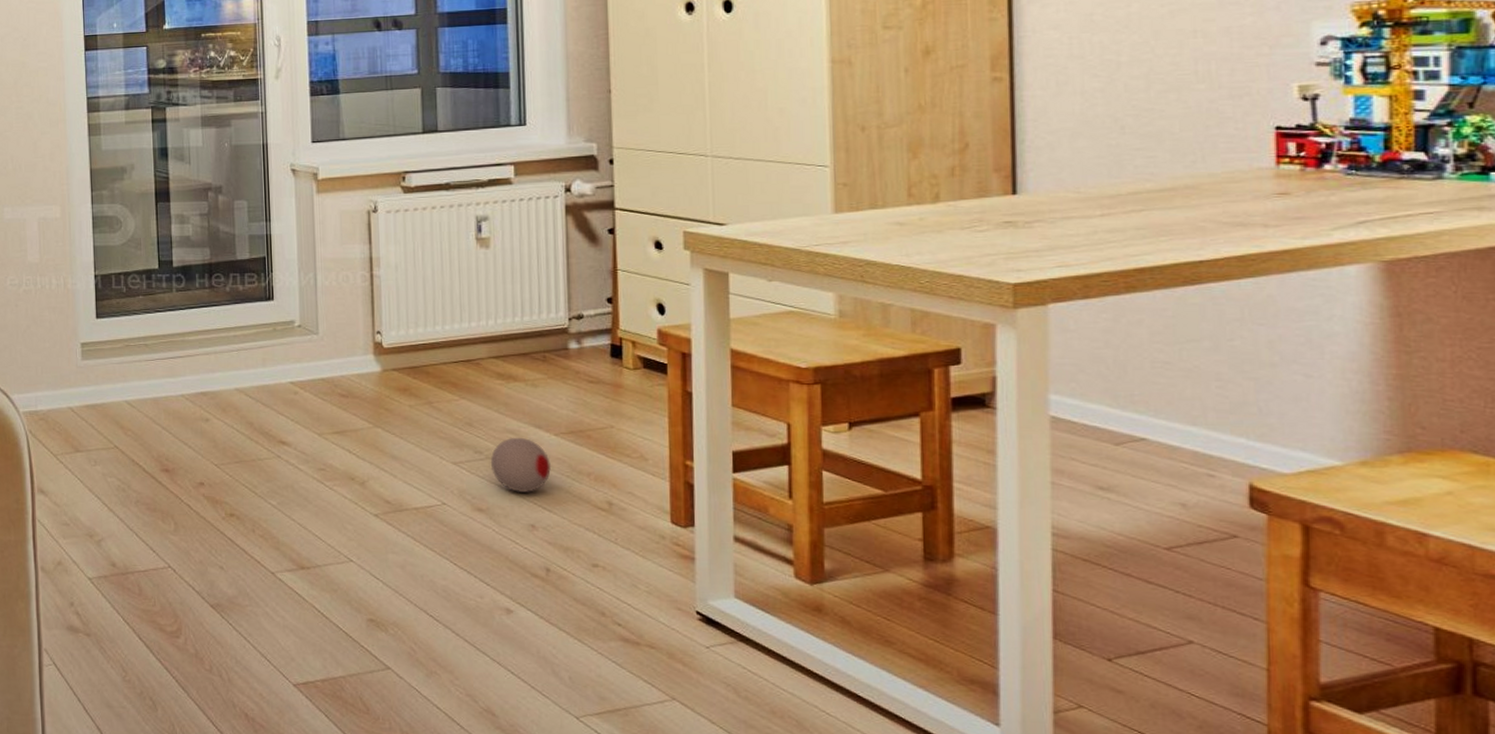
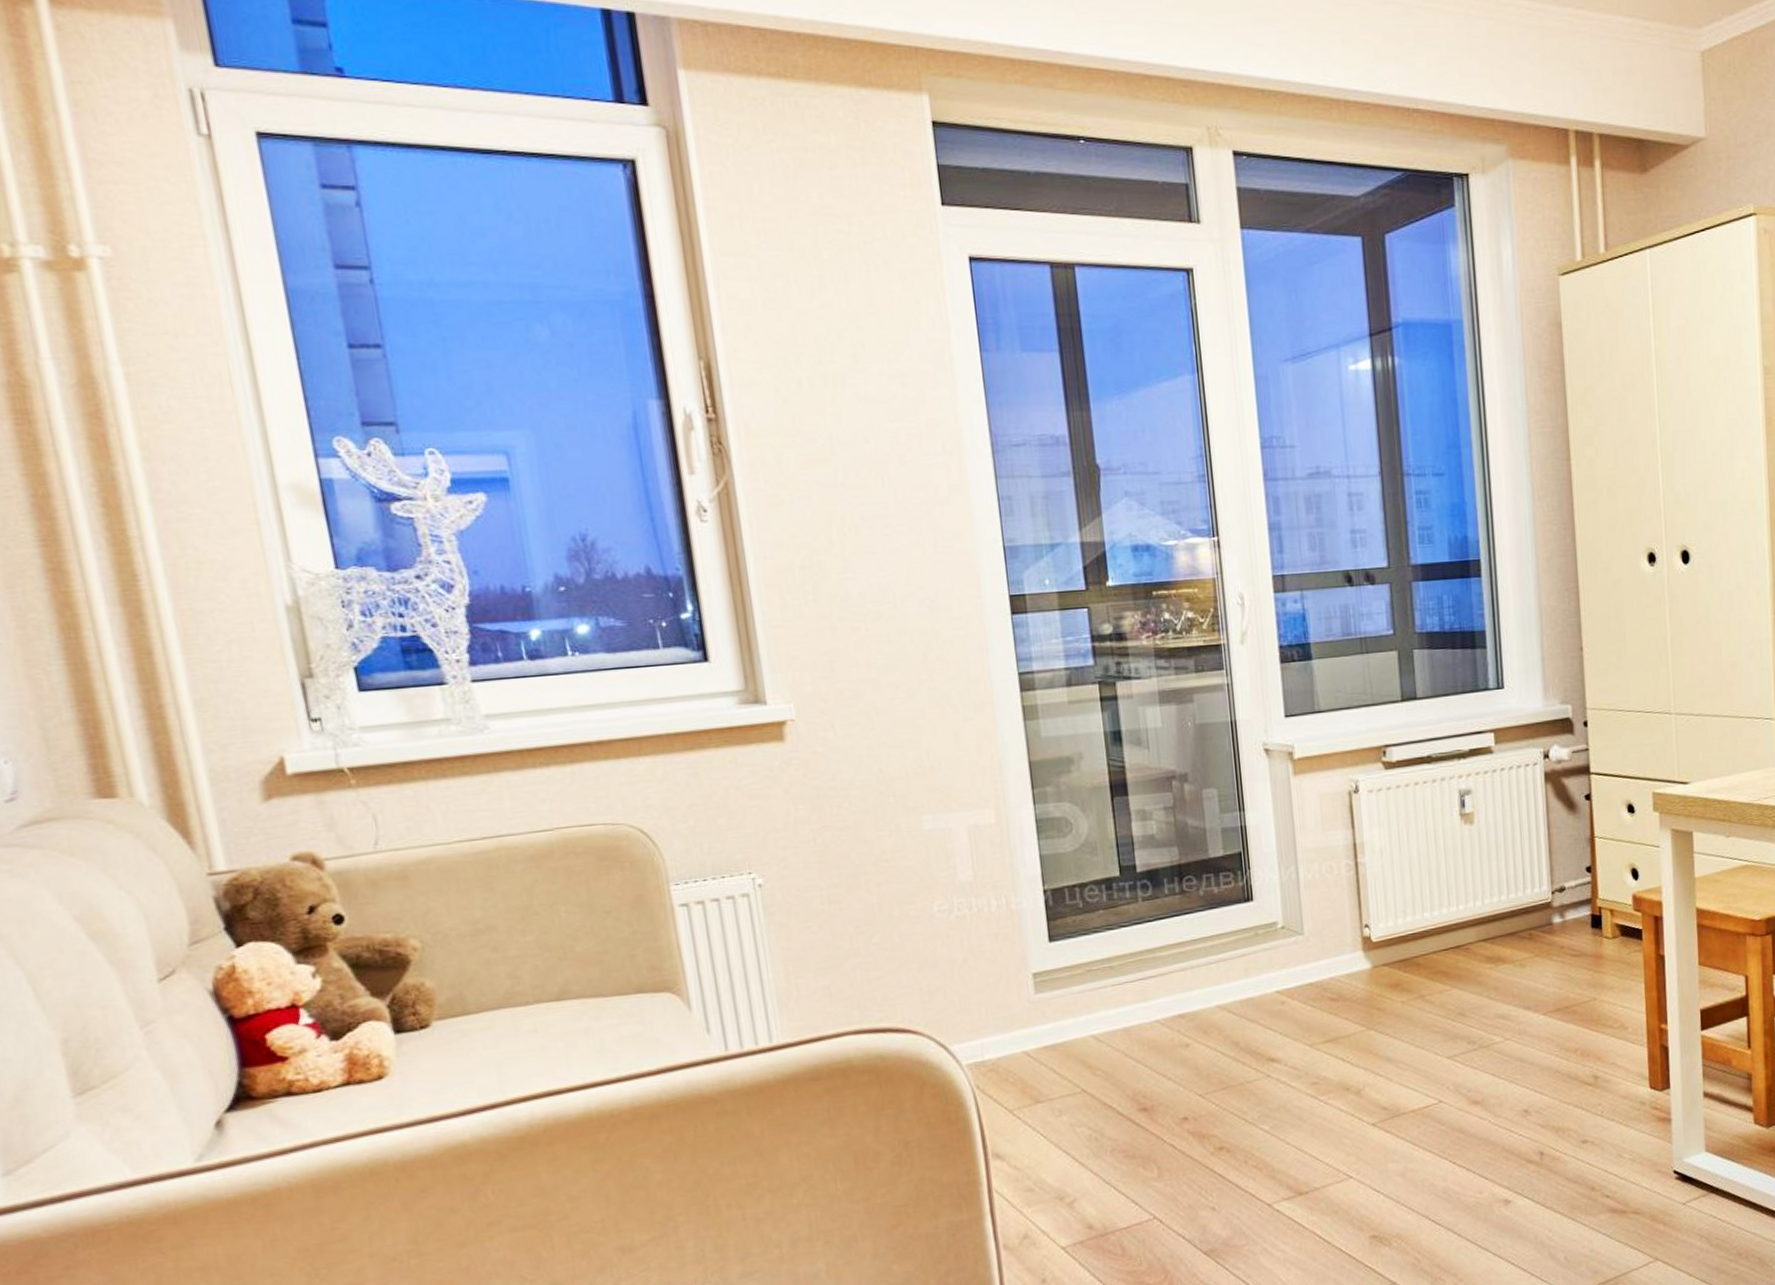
ball: present [490,437,552,492] -> none [1483,1021,1542,1079]

